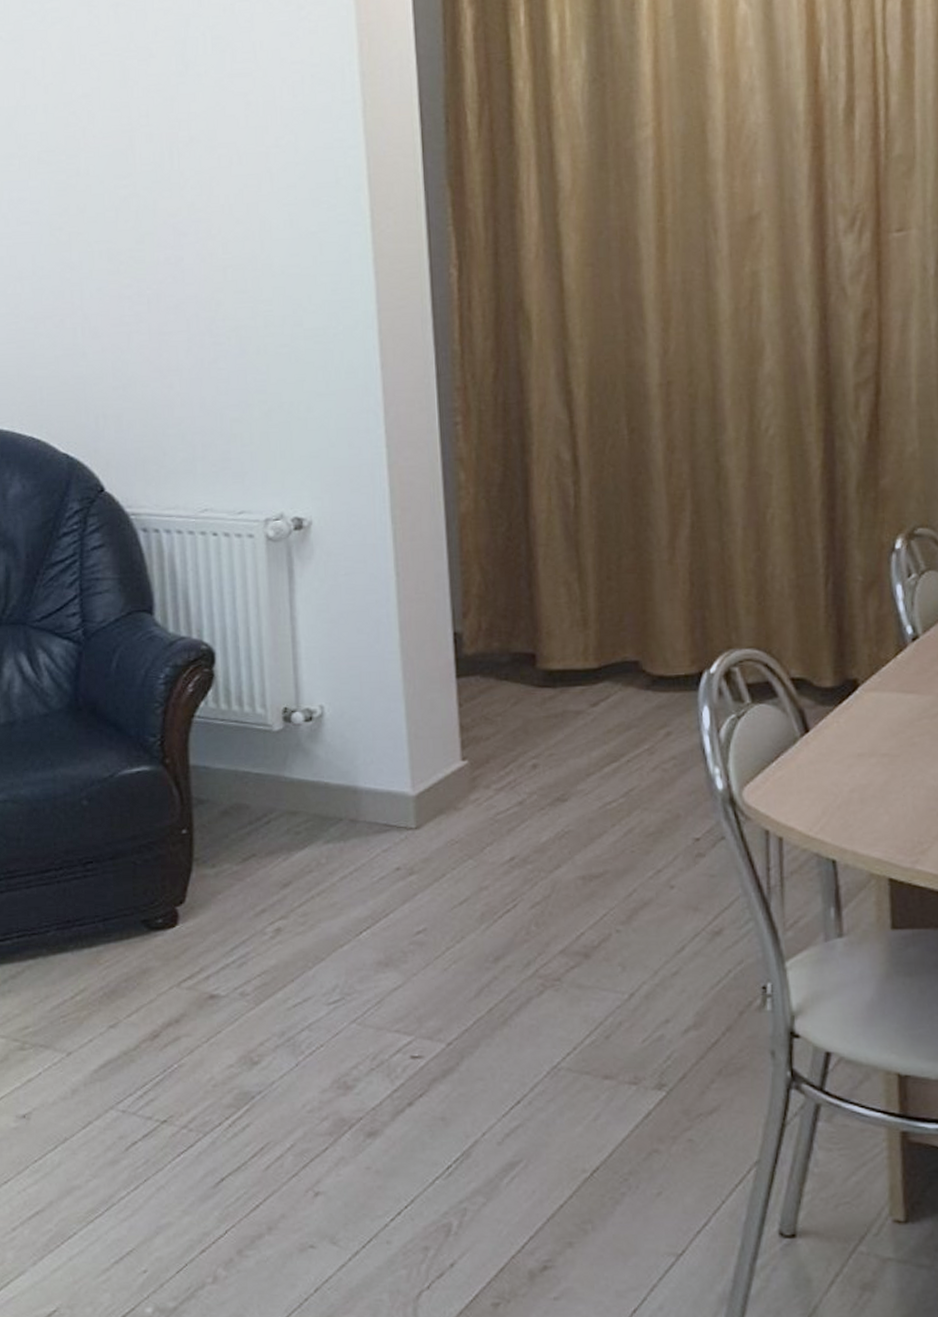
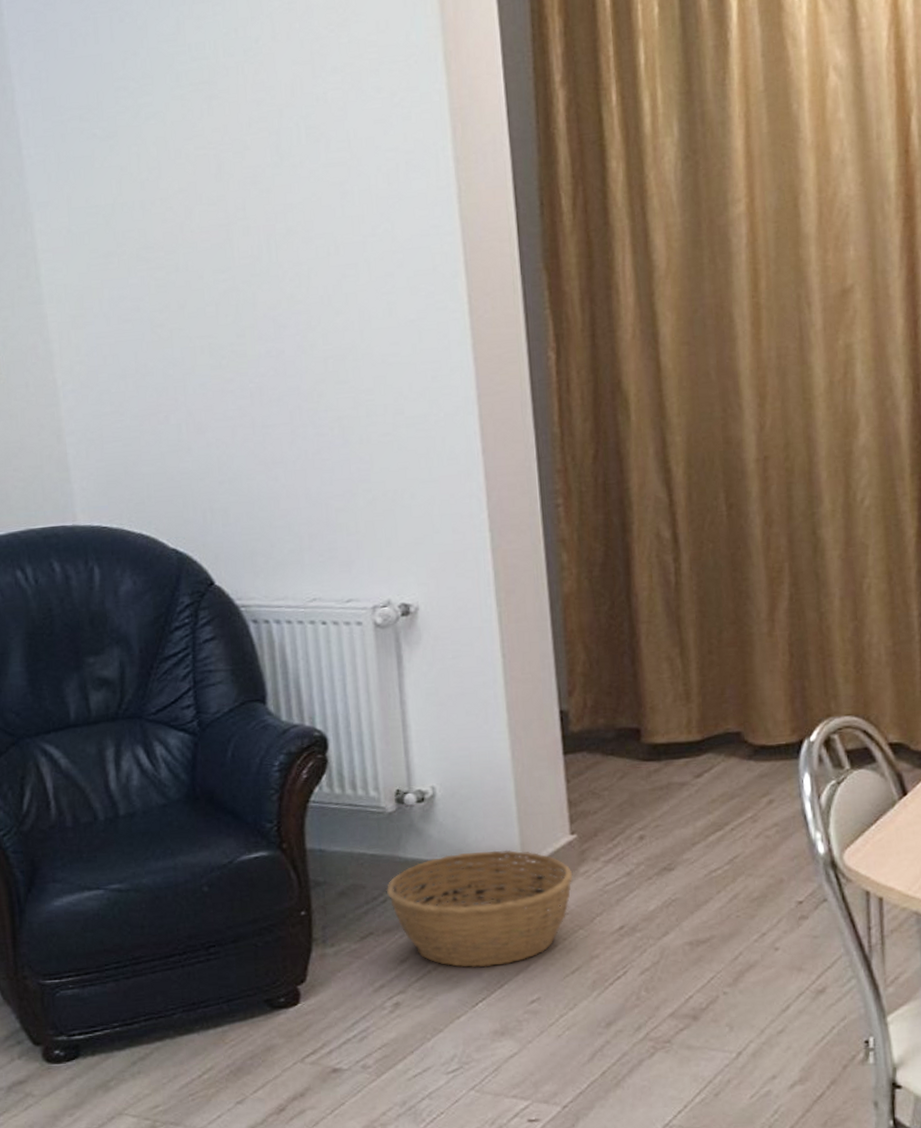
basket: none [270,773,463,895] -> present [386,850,573,968]

